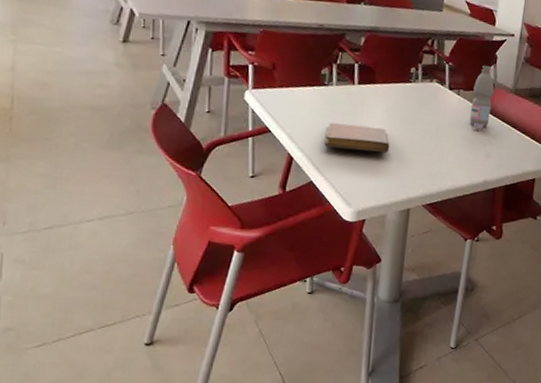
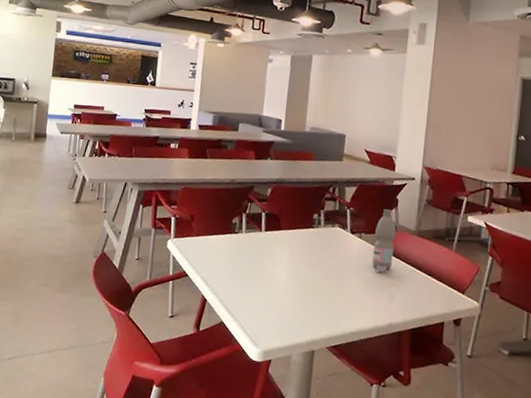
notebook: present [324,123,390,153] -> none [234,267,295,295]

